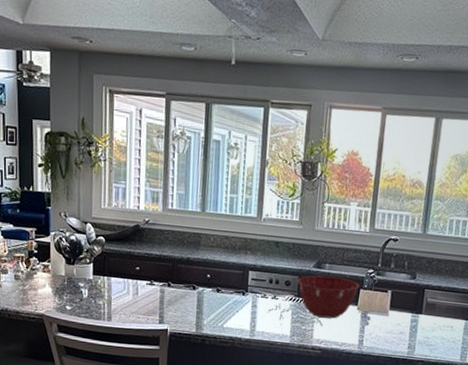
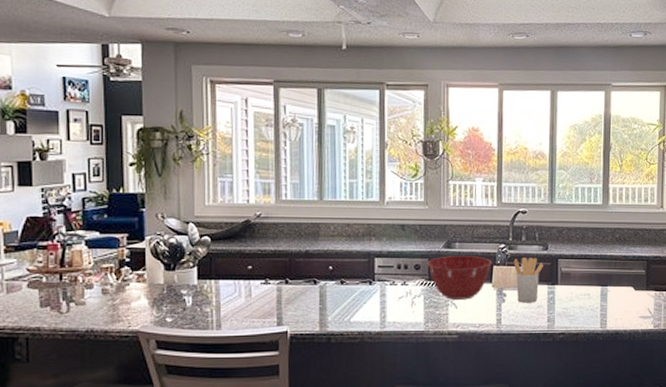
utensil holder: none [380,284,410,329] -> present [513,258,544,303]

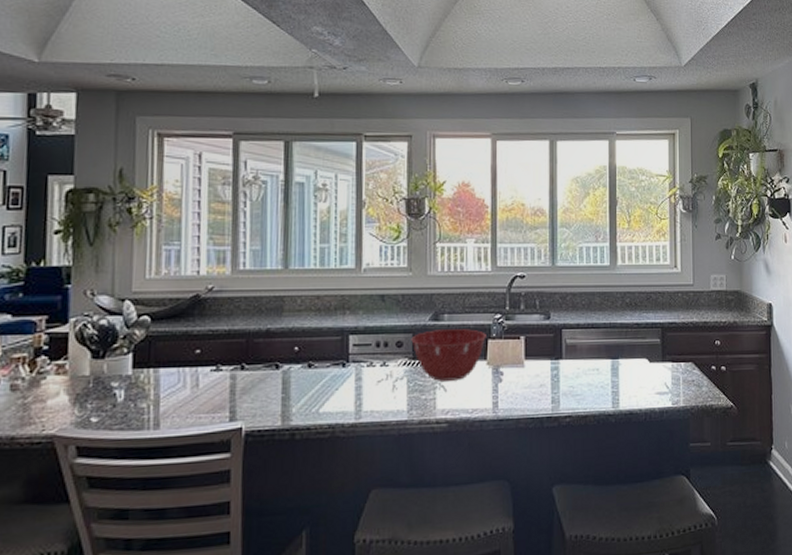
utensil holder: present [513,258,544,303] -> none [511,329,546,382]

